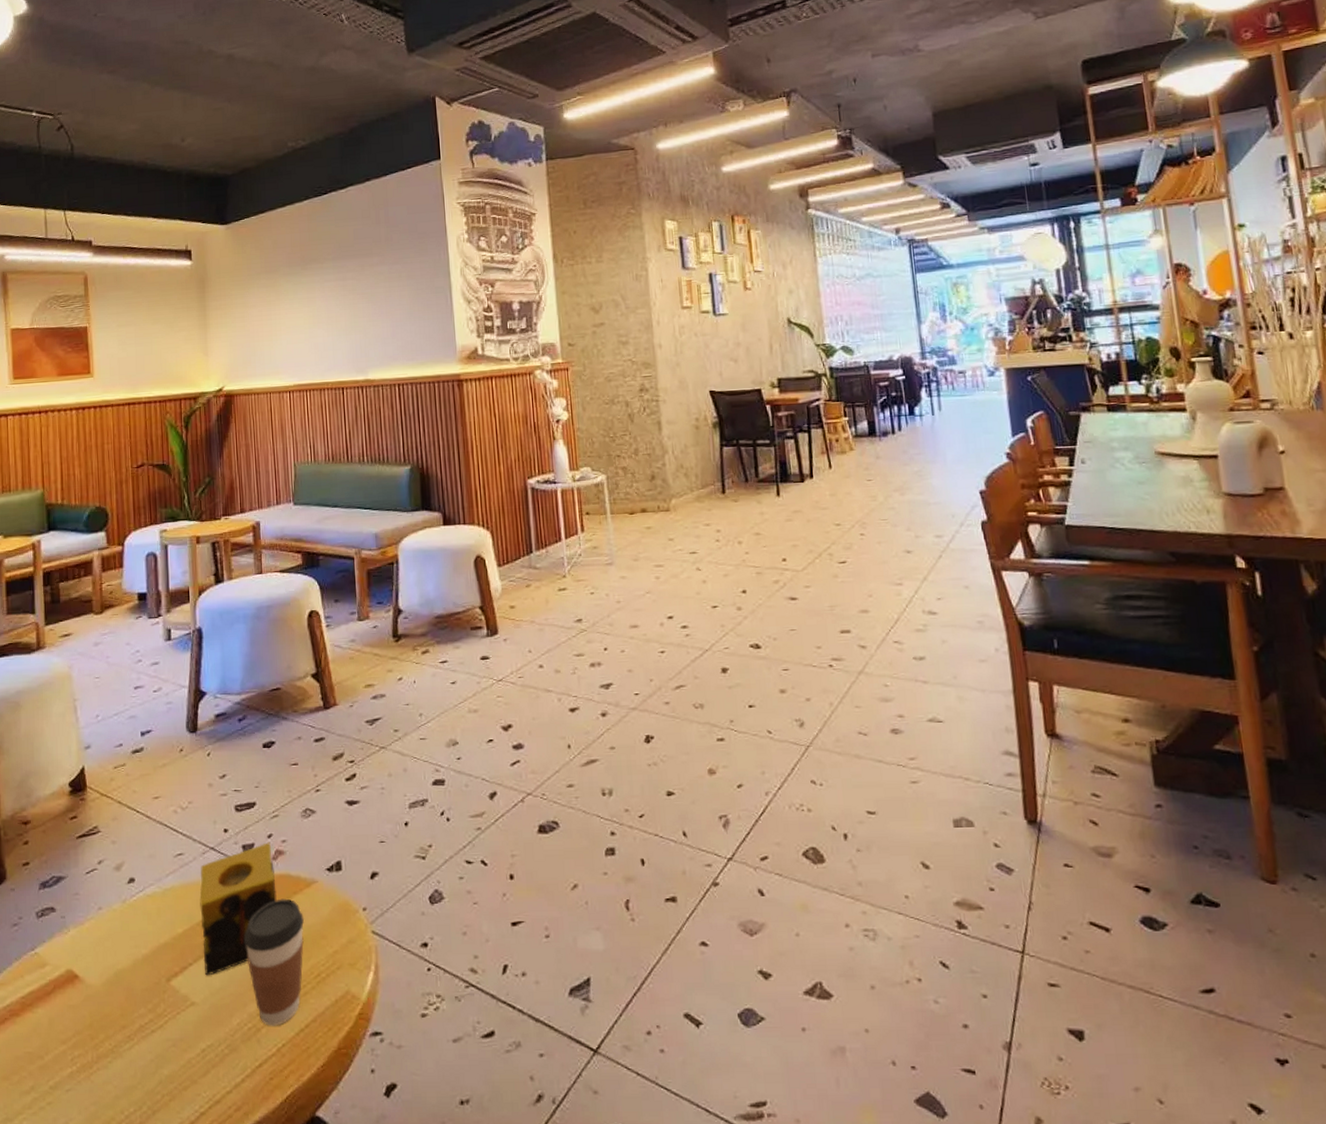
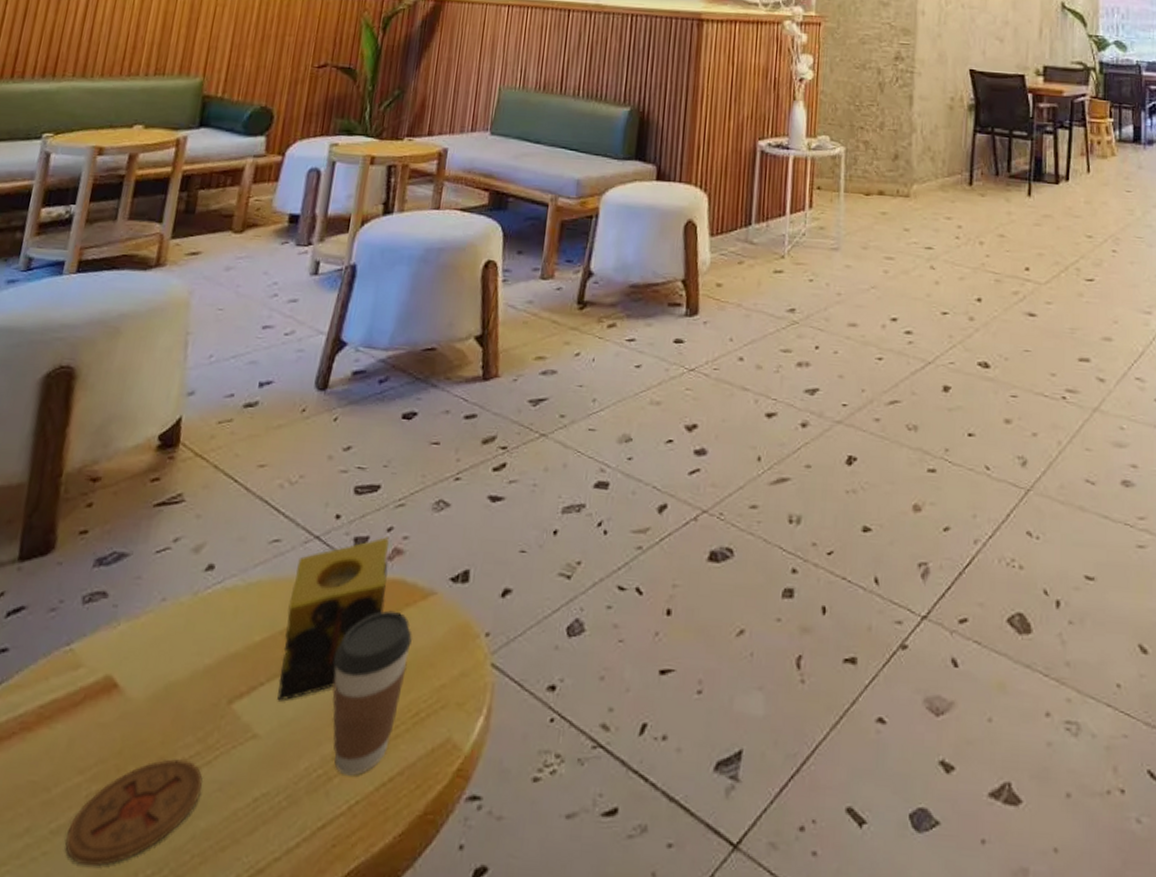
coaster: none [62,1026,160,1110] -> present [65,759,204,866]

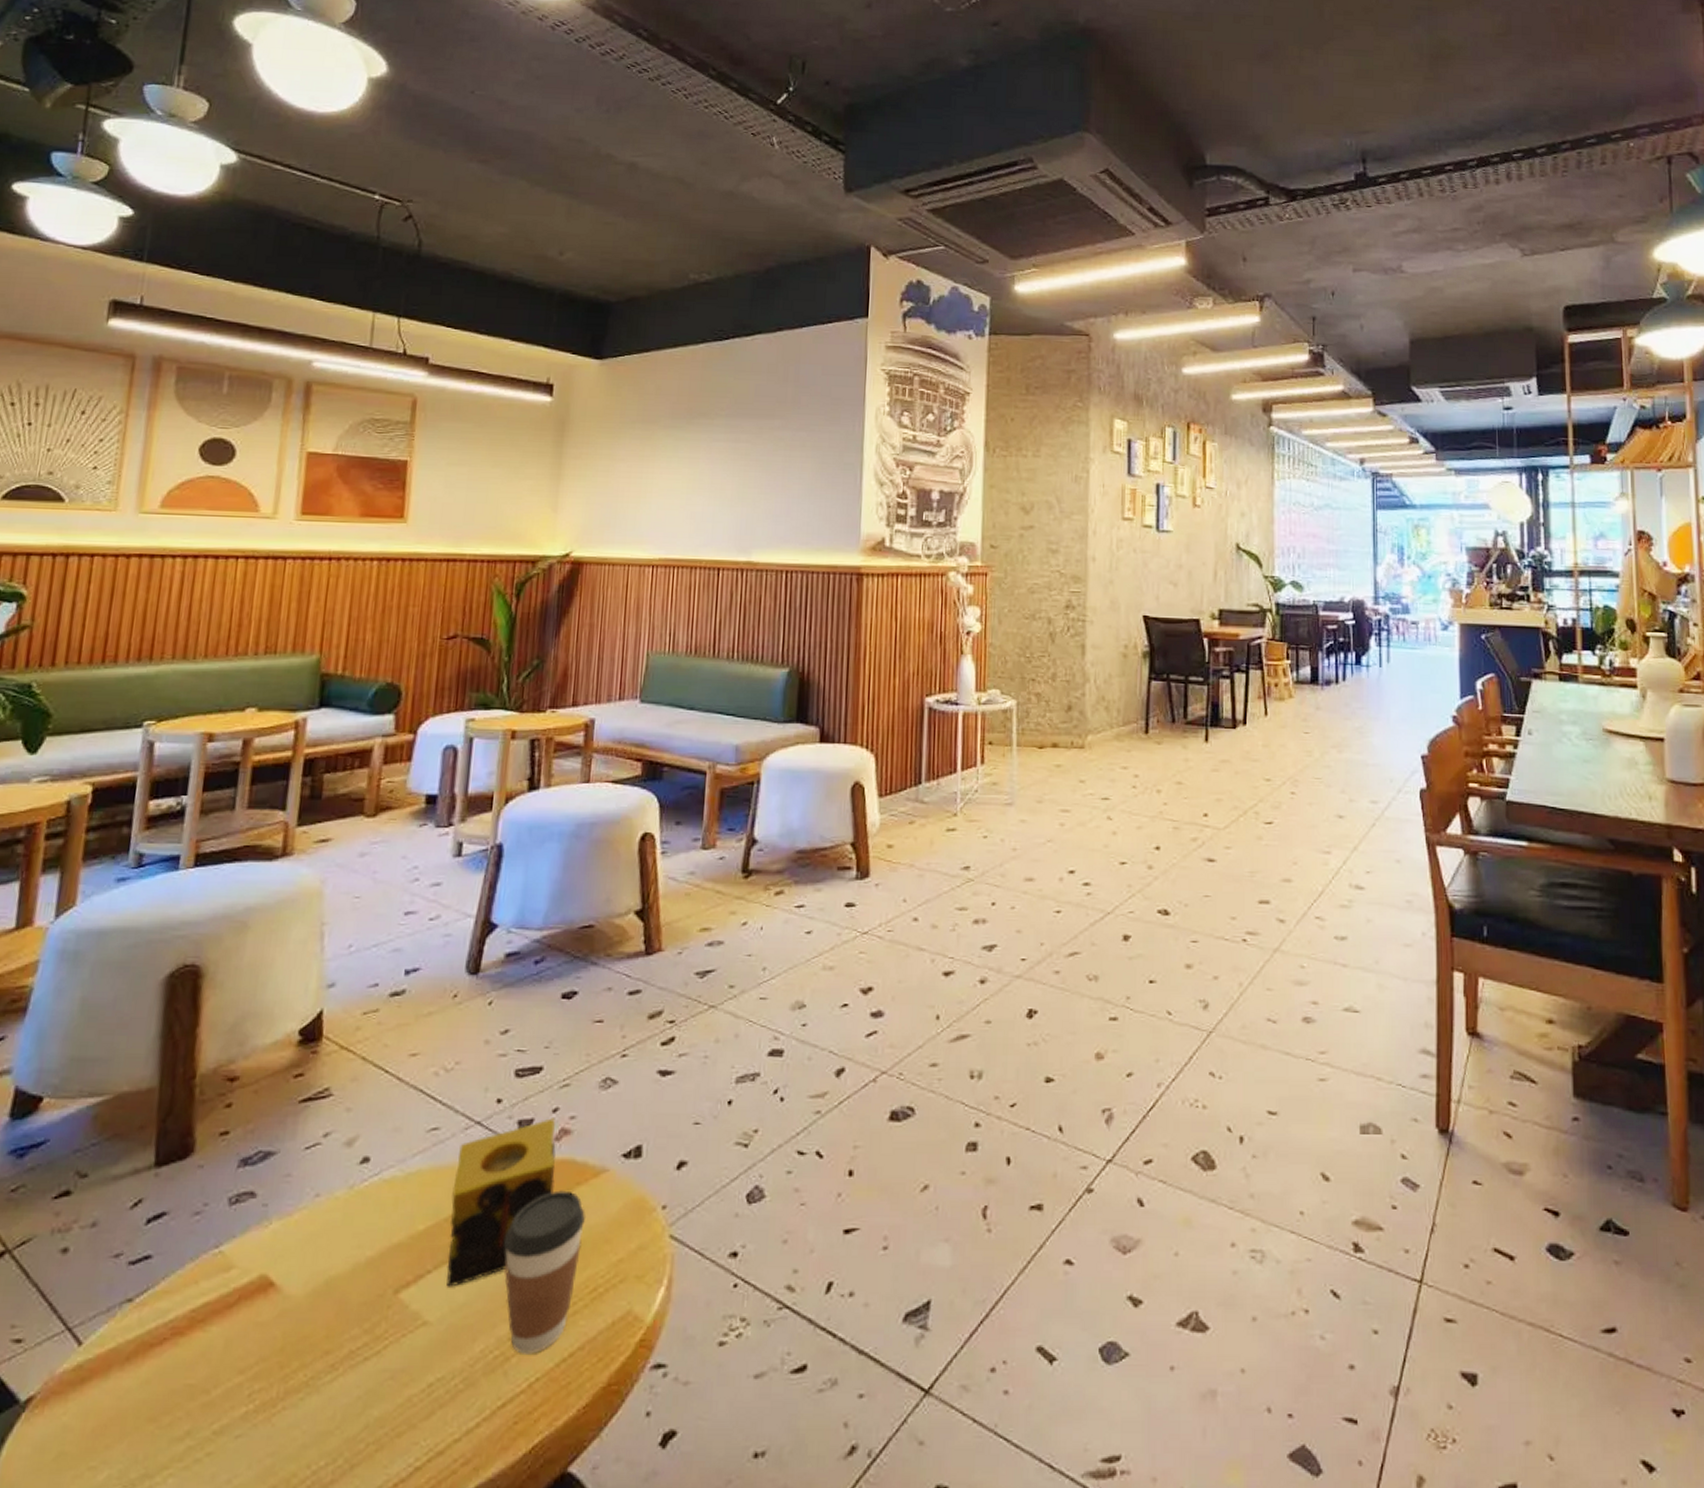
coaster: present [65,759,204,866] -> none [229,1352,374,1463]

